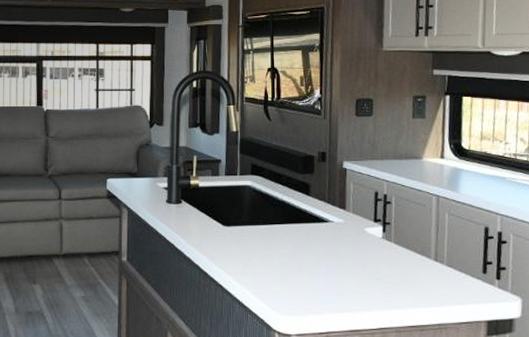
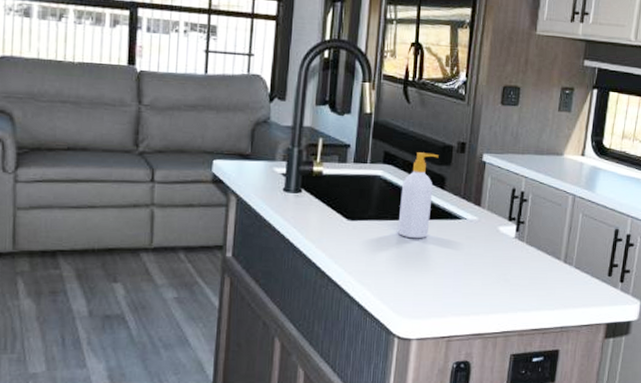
soap bottle: none [269,163,302,242] -> present [397,152,439,239]

